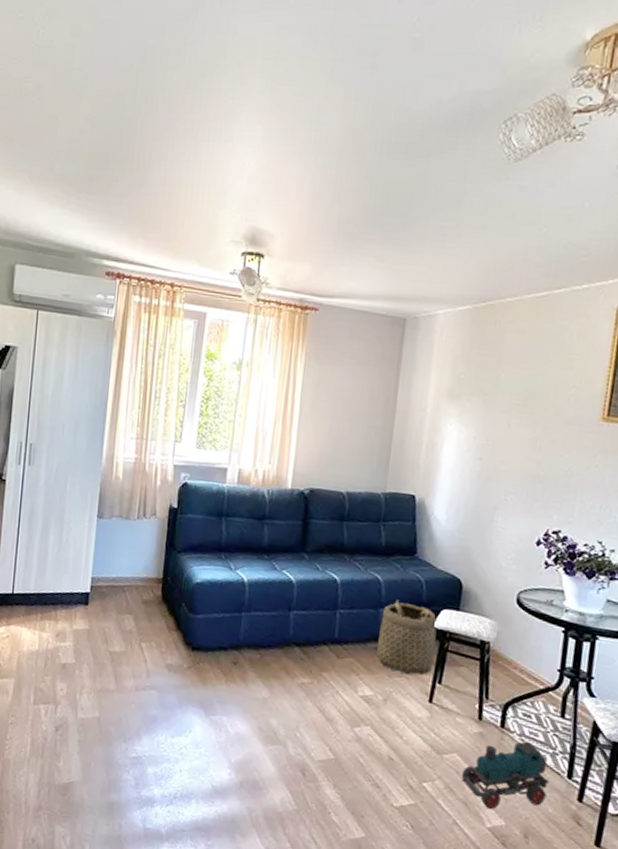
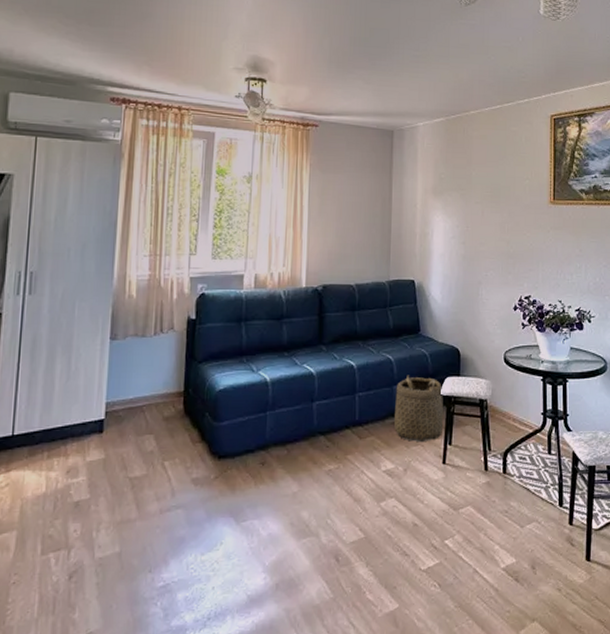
toy train: present [461,741,550,809] -> none [476,481,546,550]

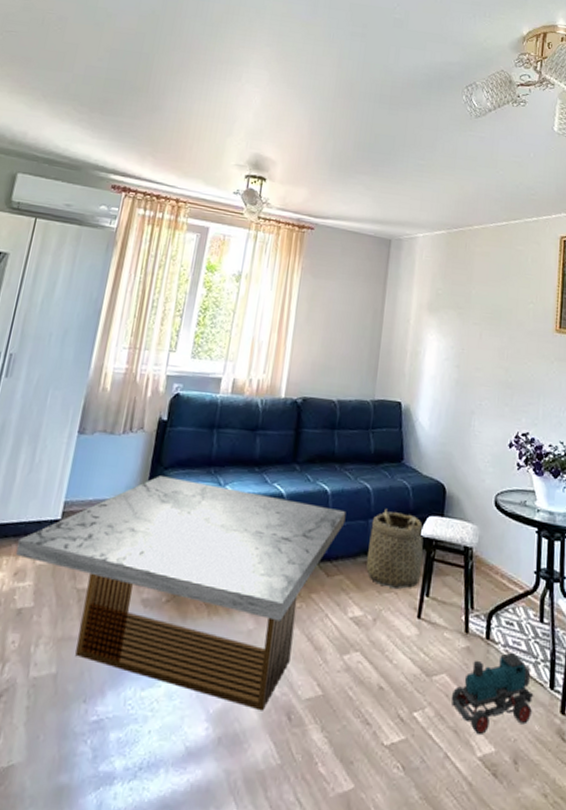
coffee table: none [66,369,372,558] -> present [16,476,346,711]
toy train: none [476,481,546,550] -> present [451,652,534,734]

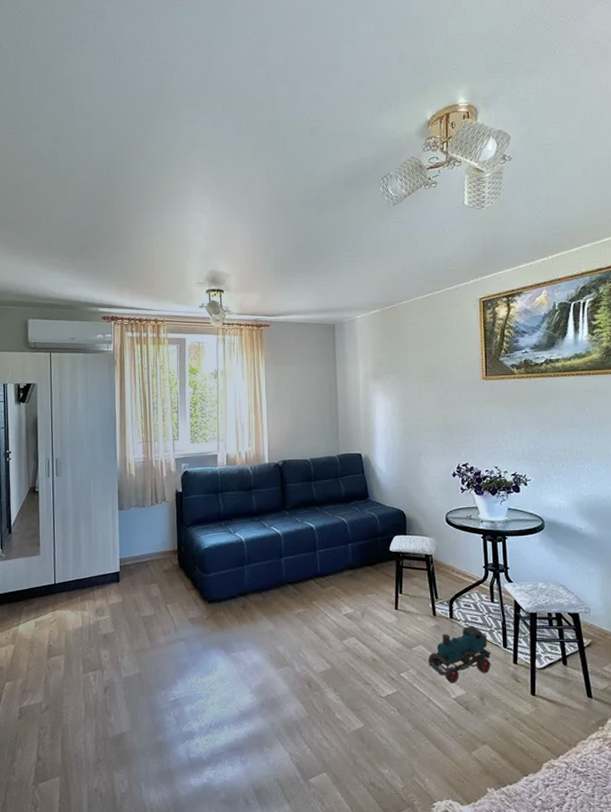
coffee table: present [16,476,346,711] -> none [93,532,330,683]
basket: present [366,508,424,589] -> none [350,534,394,590]

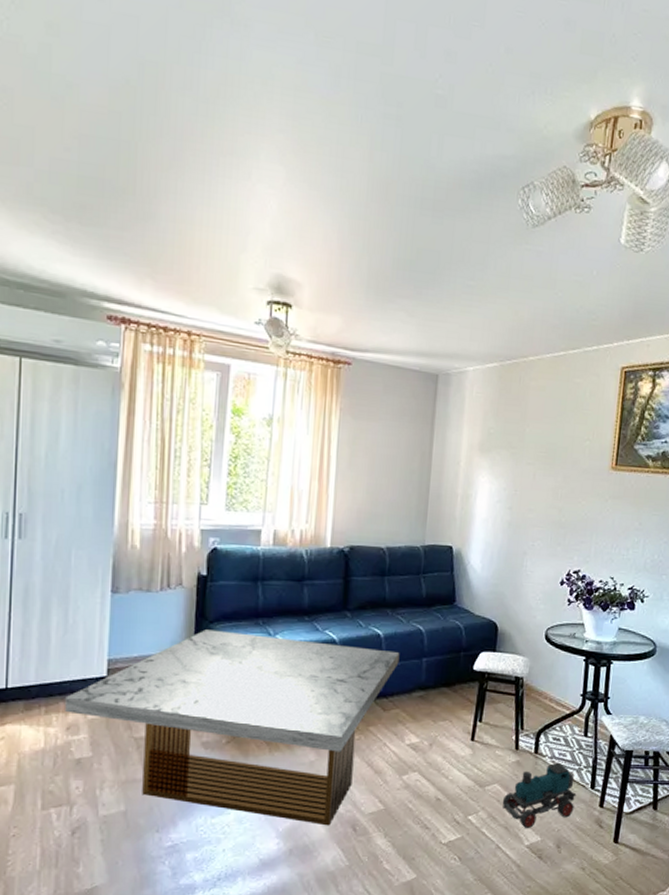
coffee table: none [93,532,330,683] -> present [65,630,400,826]

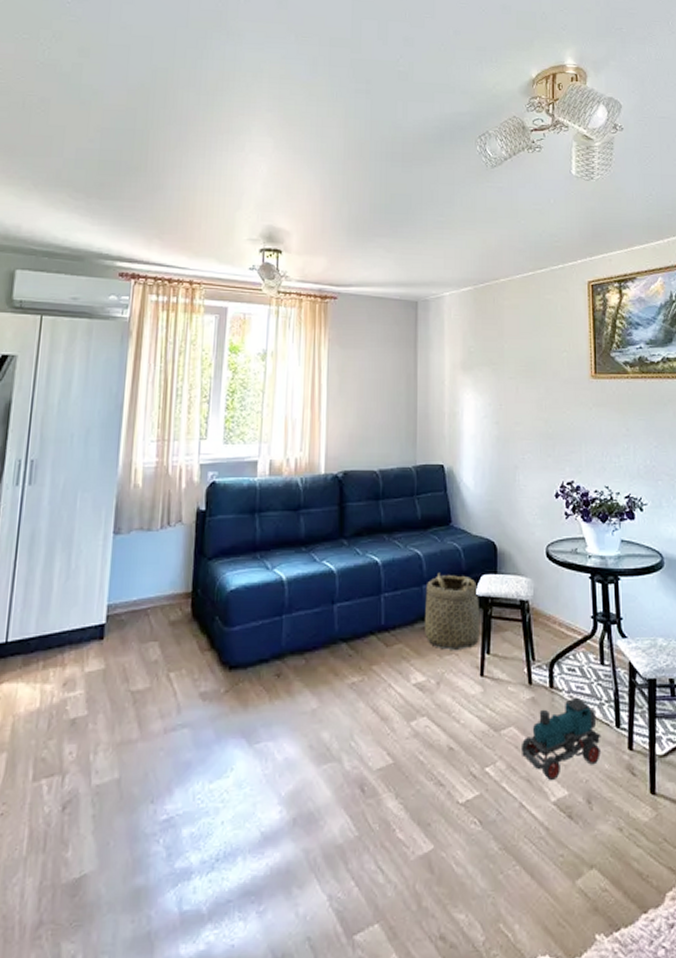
coffee table: present [65,630,400,826] -> none [63,567,399,787]
basket: none [421,647,476,717] -> present [425,572,480,650]

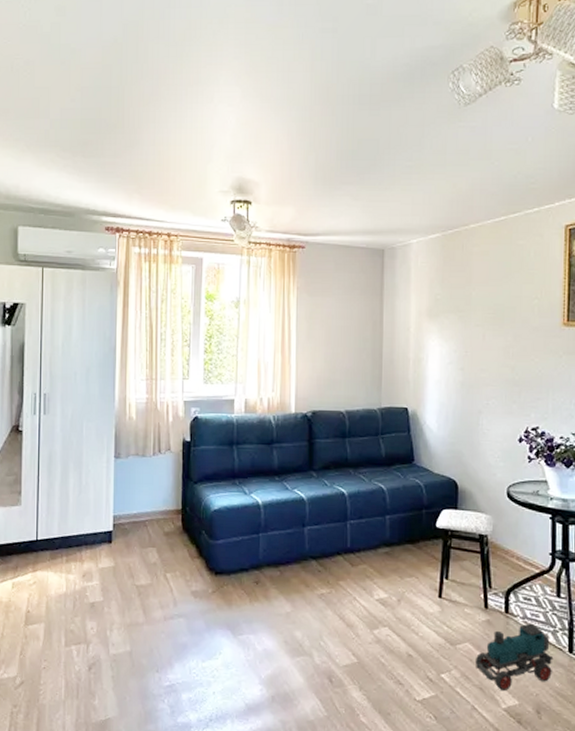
basket: present [425,572,480,650] -> none [387,505,440,574]

